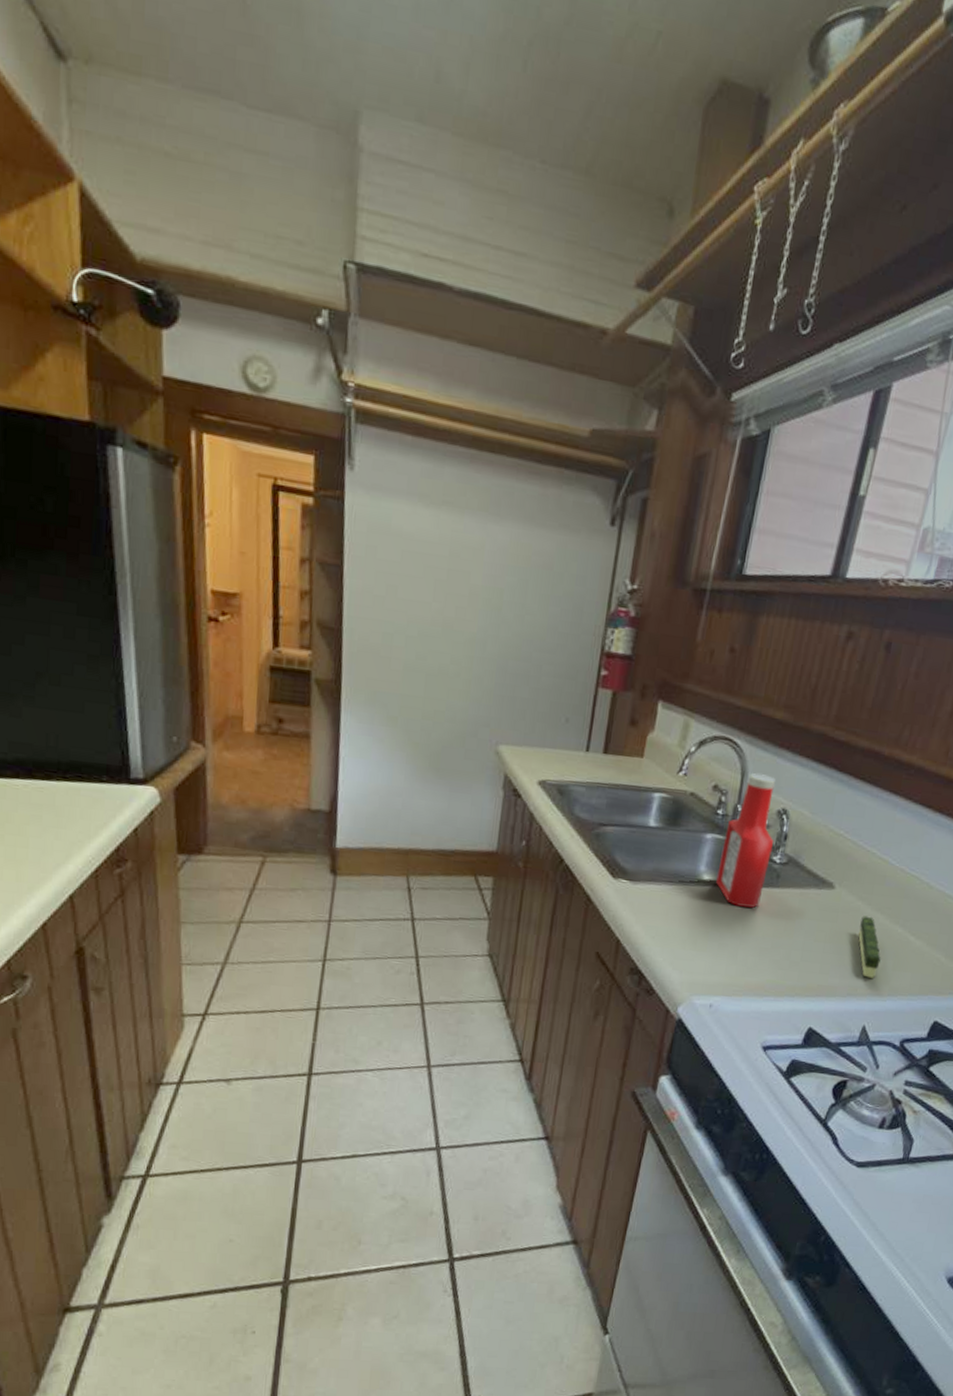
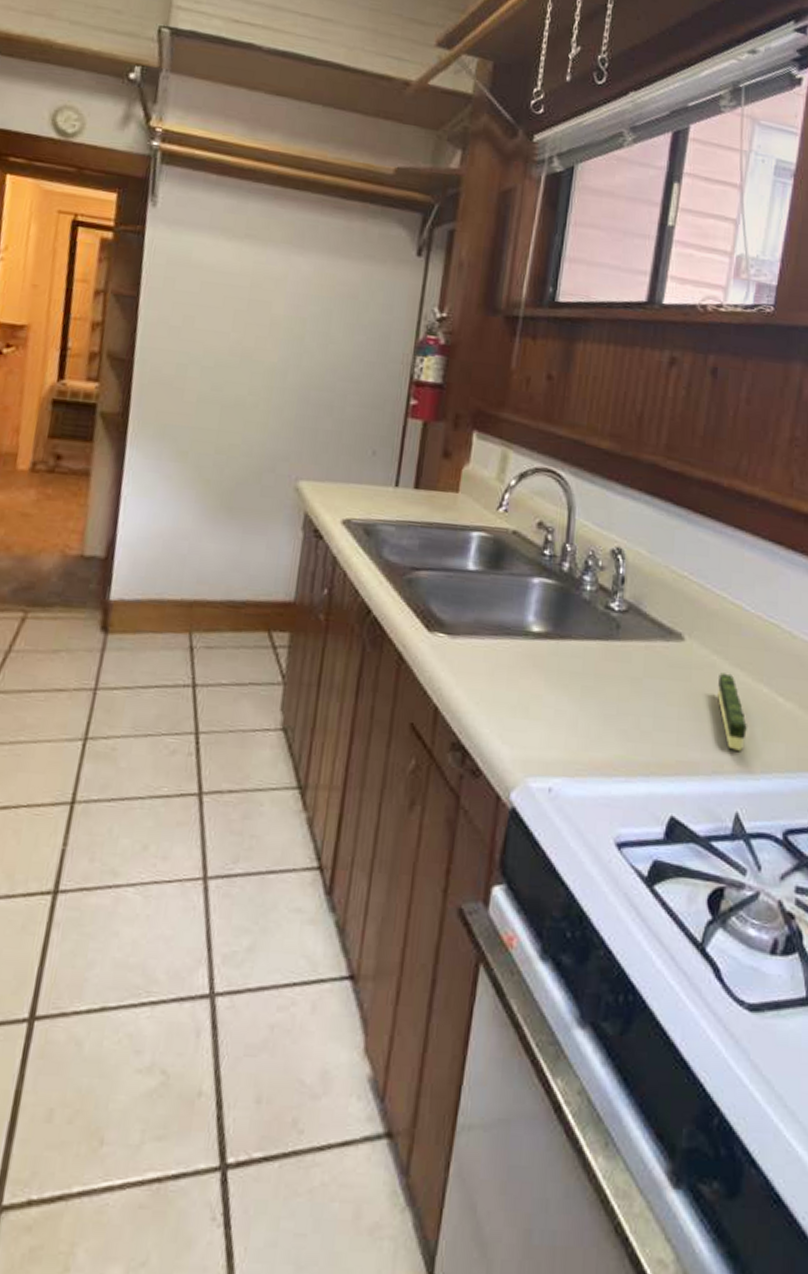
ketchup bottle: present [716,773,775,908] -> none [547,508,610,666]

